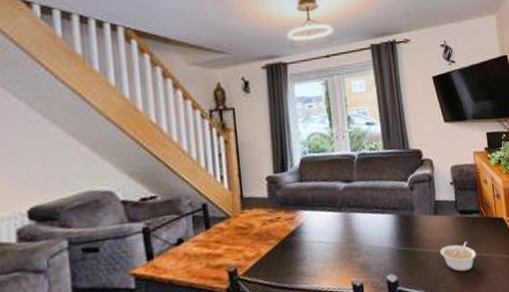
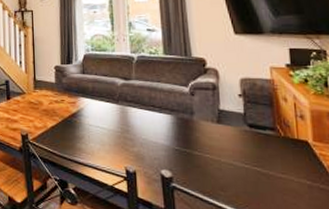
legume: present [440,241,477,272] -> none [223,156,269,187]

